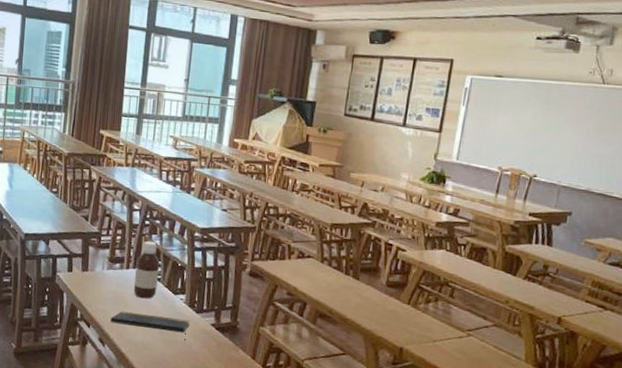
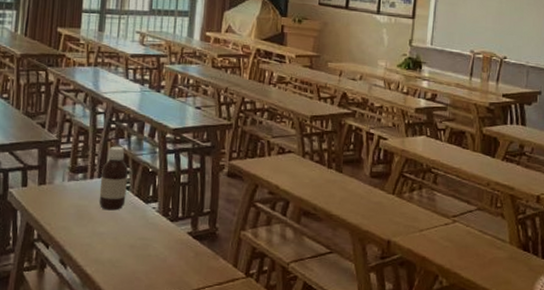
notepad: present [110,311,190,333] -> none [73,226,163,245]

